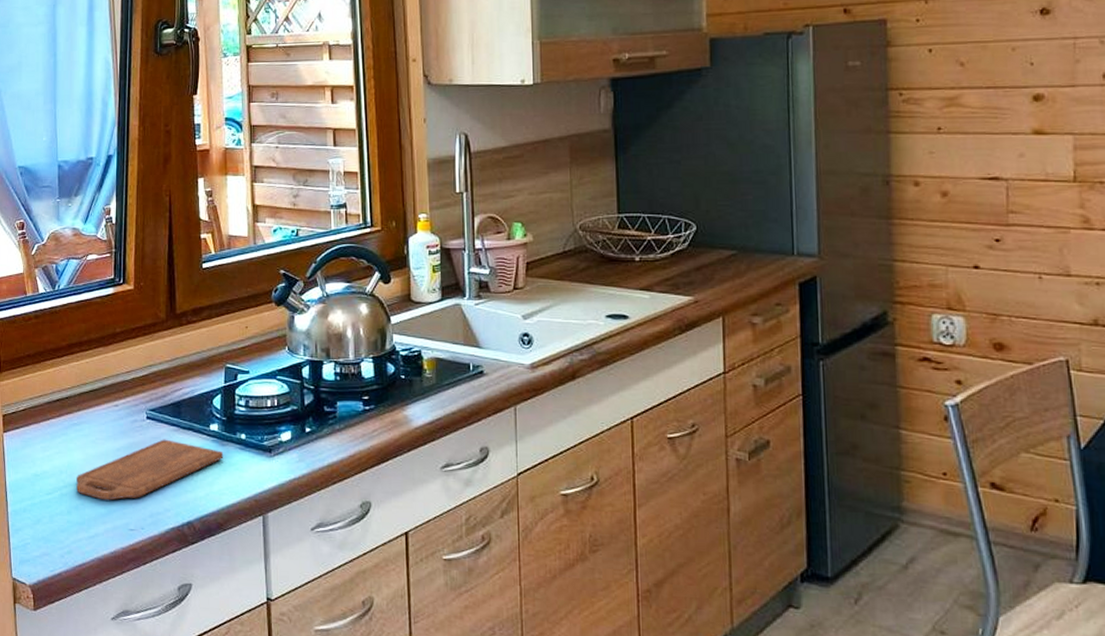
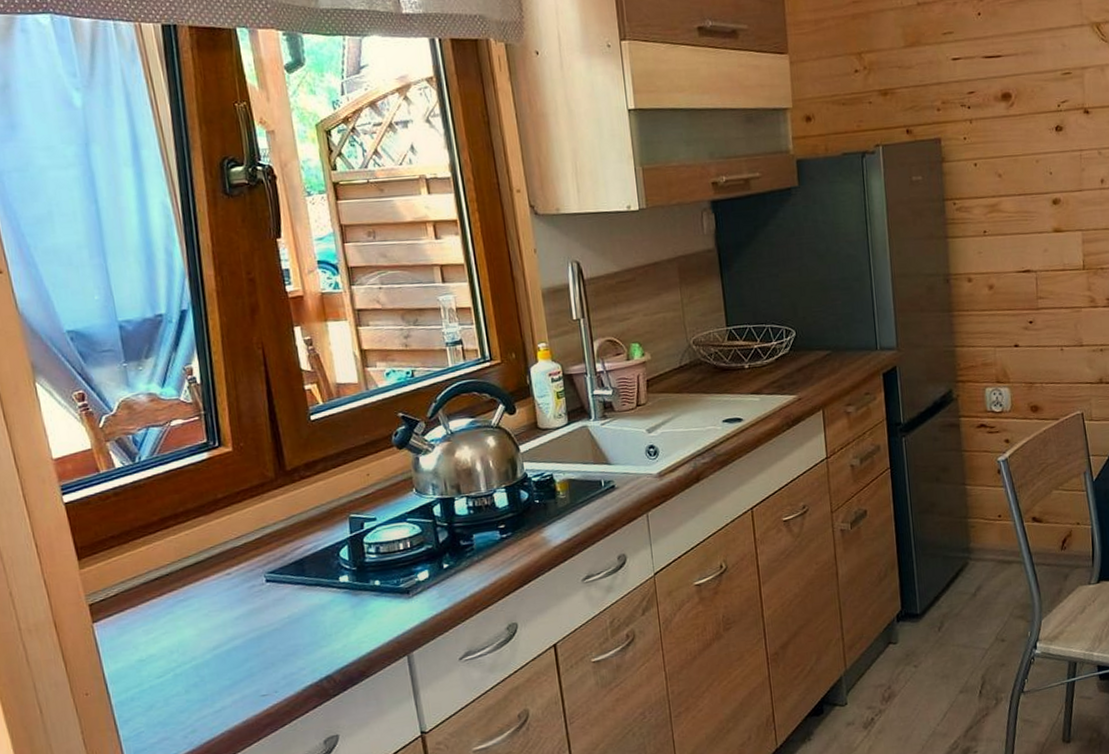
cutting board: present [76,439,224,501] -> none [191,599,359,672]

